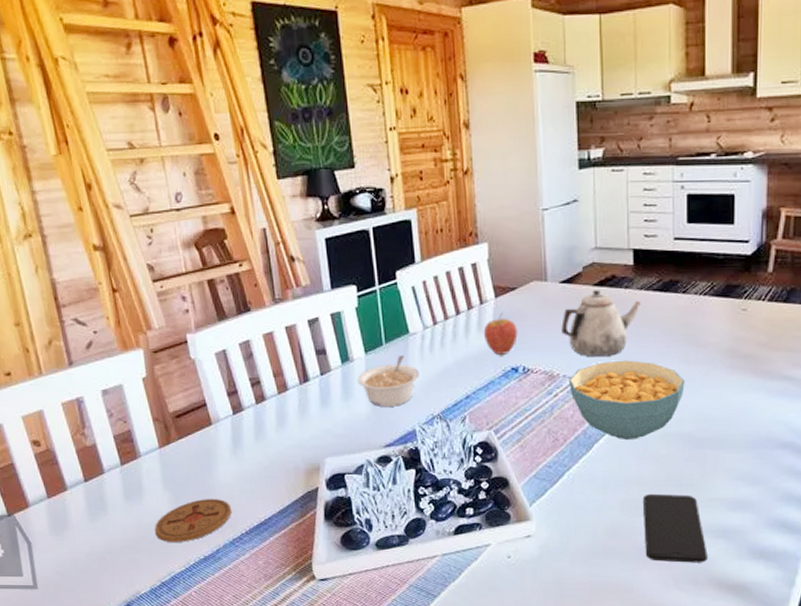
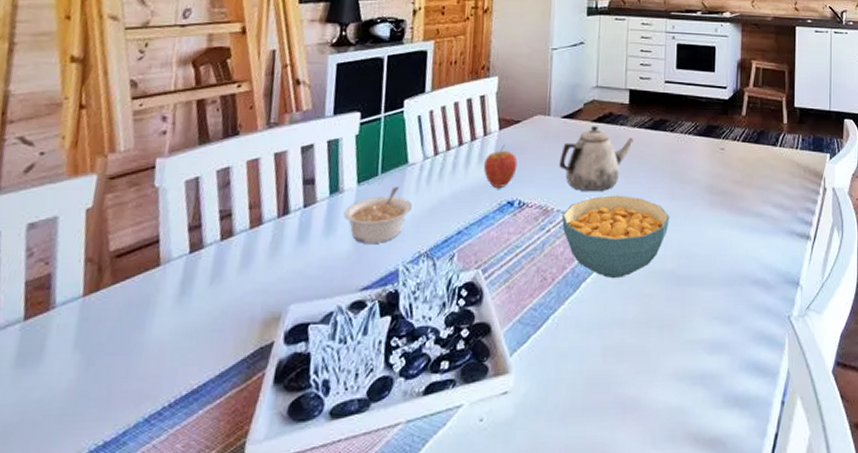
coaster: present [154,498,231,542] -> none [43,360,158,424]
smartphone: present [642,493,707,563] -> none [624,337,685,416]

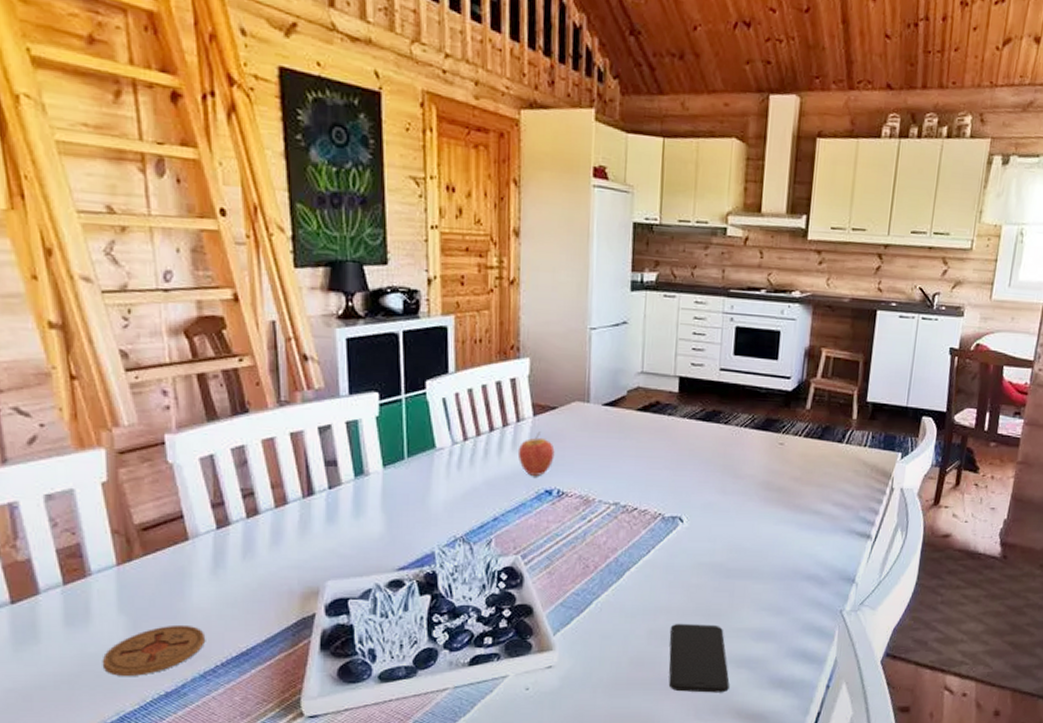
coaster: none [43,360,158,424] -> present [102,624,204,676]
legume: present [344,187,412,243] -> none [372,471,443,526]
teapot: present [559,126,634,191] -> none [600,415,683,483]
cereal bowl: present [561,195,670,279] -> none [603,487,720,569]
smartphone: none [624,337,685,416] -> present [668,623,730,693]

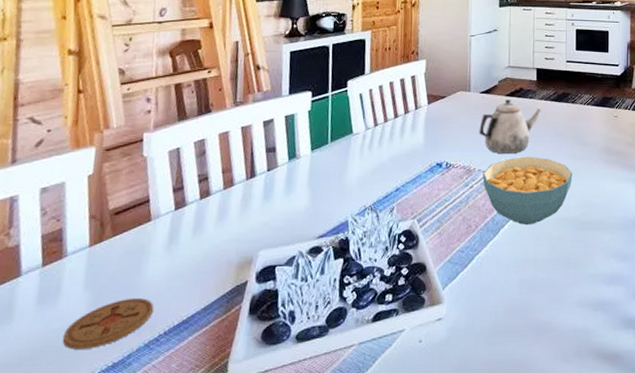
fruit: present [517,431,555,476] -> none [415,116,444,152]
teapot: none [600,415,683,483] -> present [479,100,541,153]
cereal bowl: none [603,487,720,569] -> present [482,156,573,226]
smartphone: present [668,623,730,693] -> none [537,272,589,337]

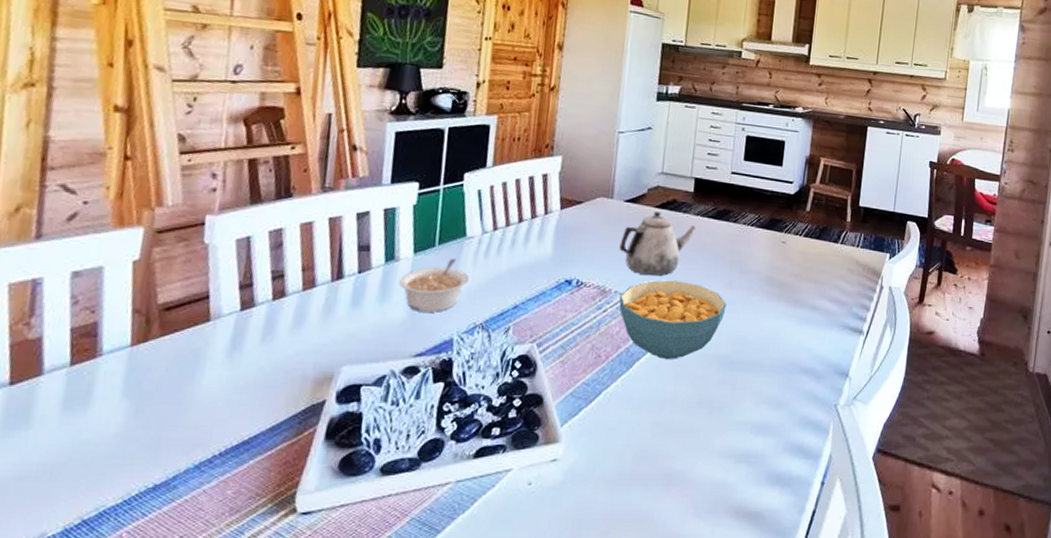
coaster: present [62,297,153,350] -> none [92,410,208,466]
legume: none [301,153,357,200] -> present [399,259,469,312]

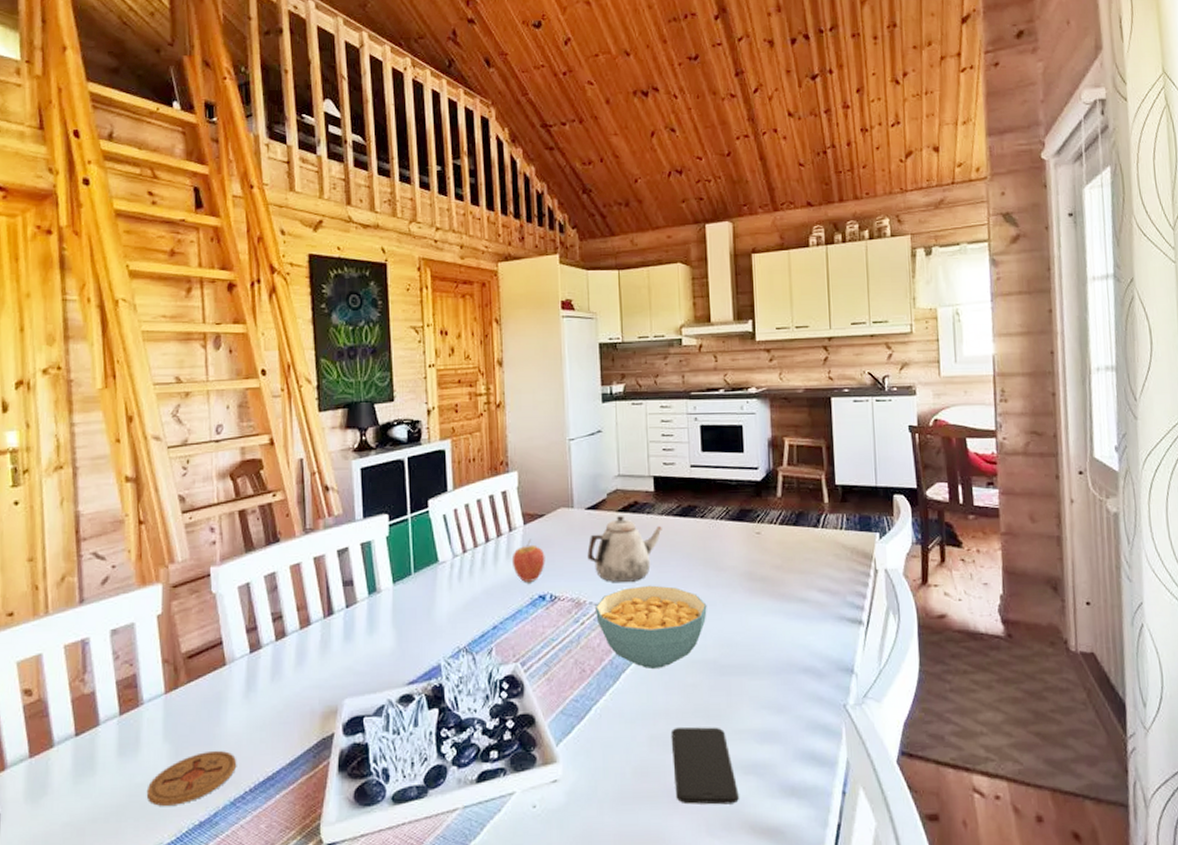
coaster: none [92,410,208,466] -> present [146,750,236,806]
legume: present [399,259,469,312] -> none [384,585,447,640]
fruit: none [542,224,578,266] -> present [511,539,545,582]
smartphone: none [670,415,729,489] -> present [670,726,739,805]

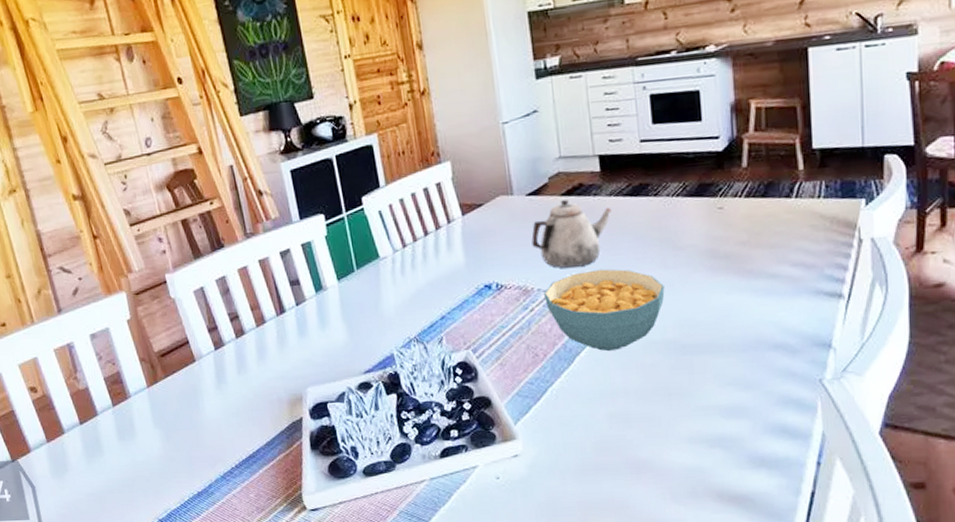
coaster: present [146,750,236,806] -> none [148,434,220,480]
fruit: present [511,539,545,582] -> none [453,229,488,273]
smartphone: present [670,726,739,805] -> none [630,404,705,476]

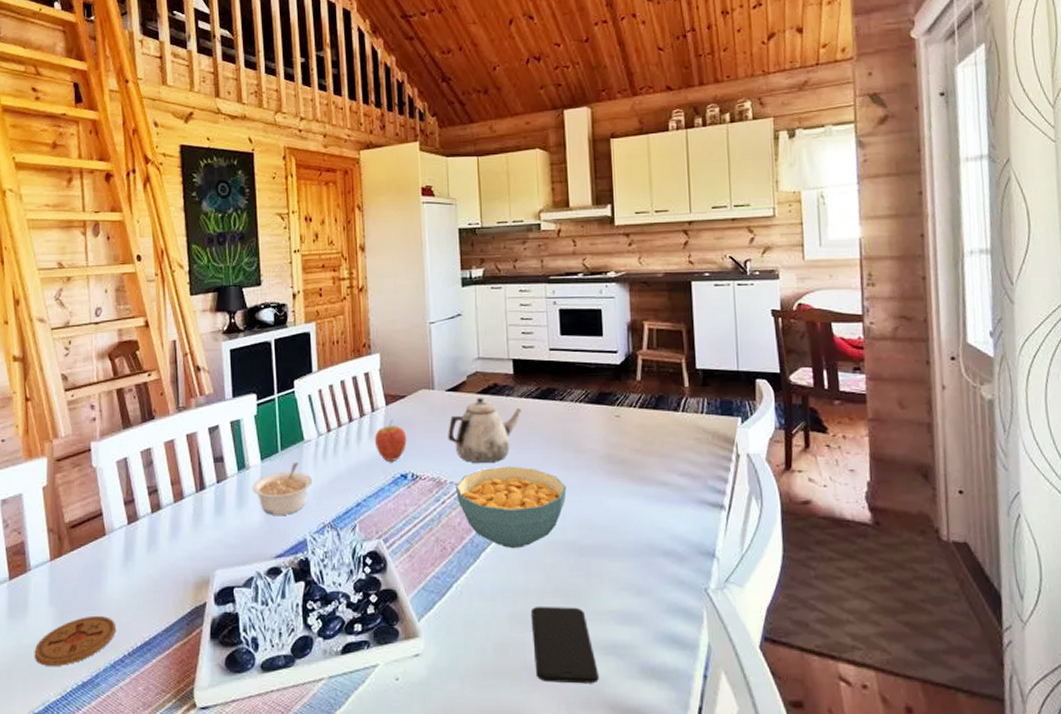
coaster: none [148,434,220,480] -> present [34,615,115,666]
legume: none [332,280,393,333] -> present [252,463,312,515]
fruit: none [453,229,488,273] -> present [374,419,407,461]
smartphone: none [630,404,705,476] -> present [530,606,599,684]

